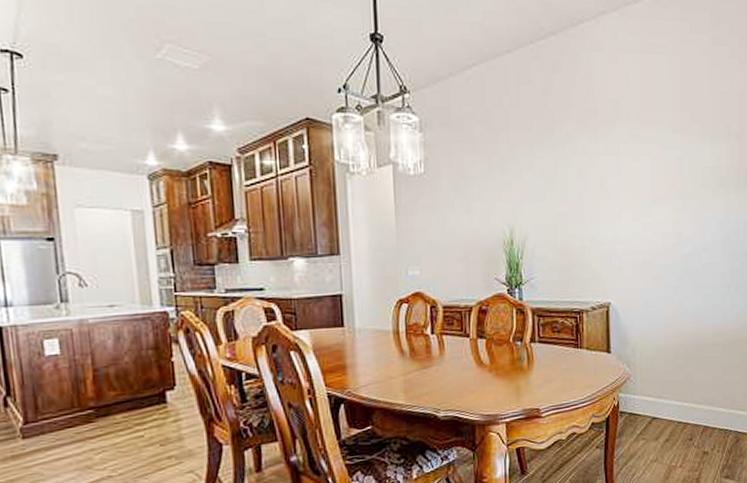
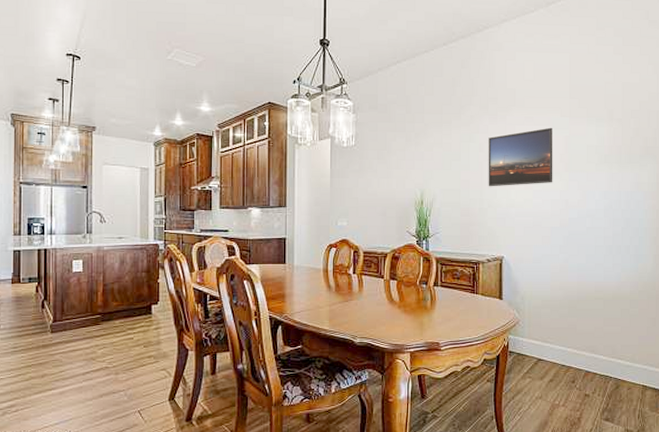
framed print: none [588,146,665,220] -> present [488,127,553,187]

